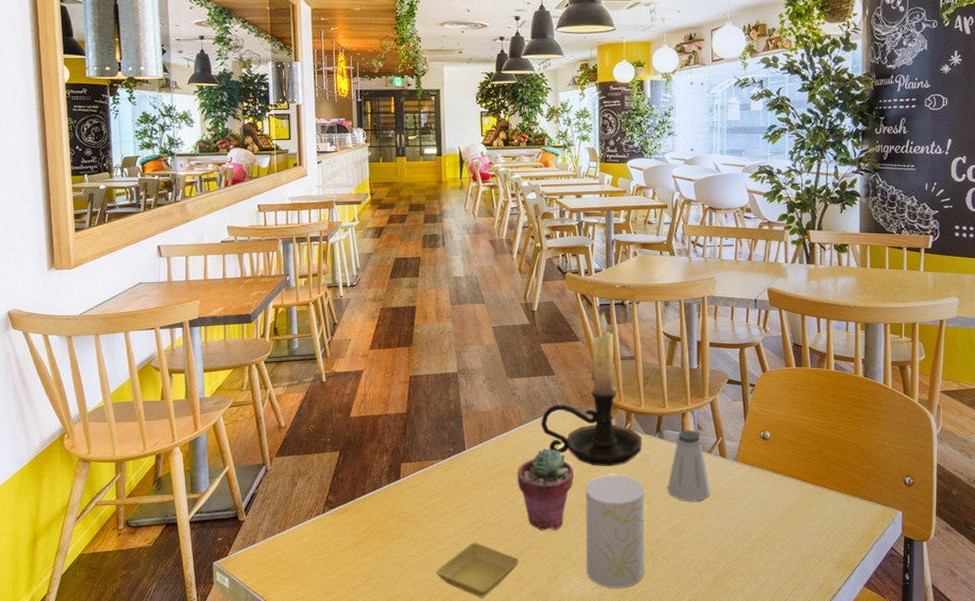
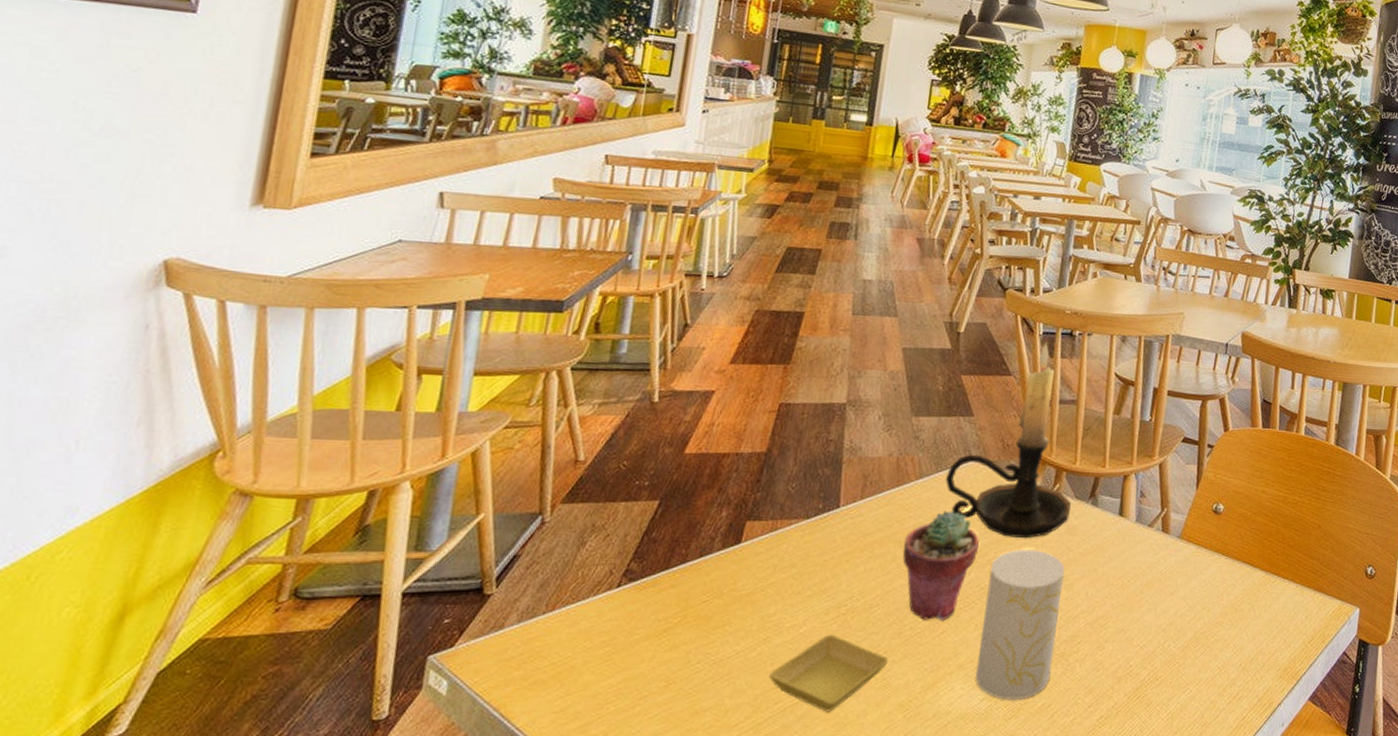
saltshaker: present [667,430,711,501] -> none [1093,496,1146,588]

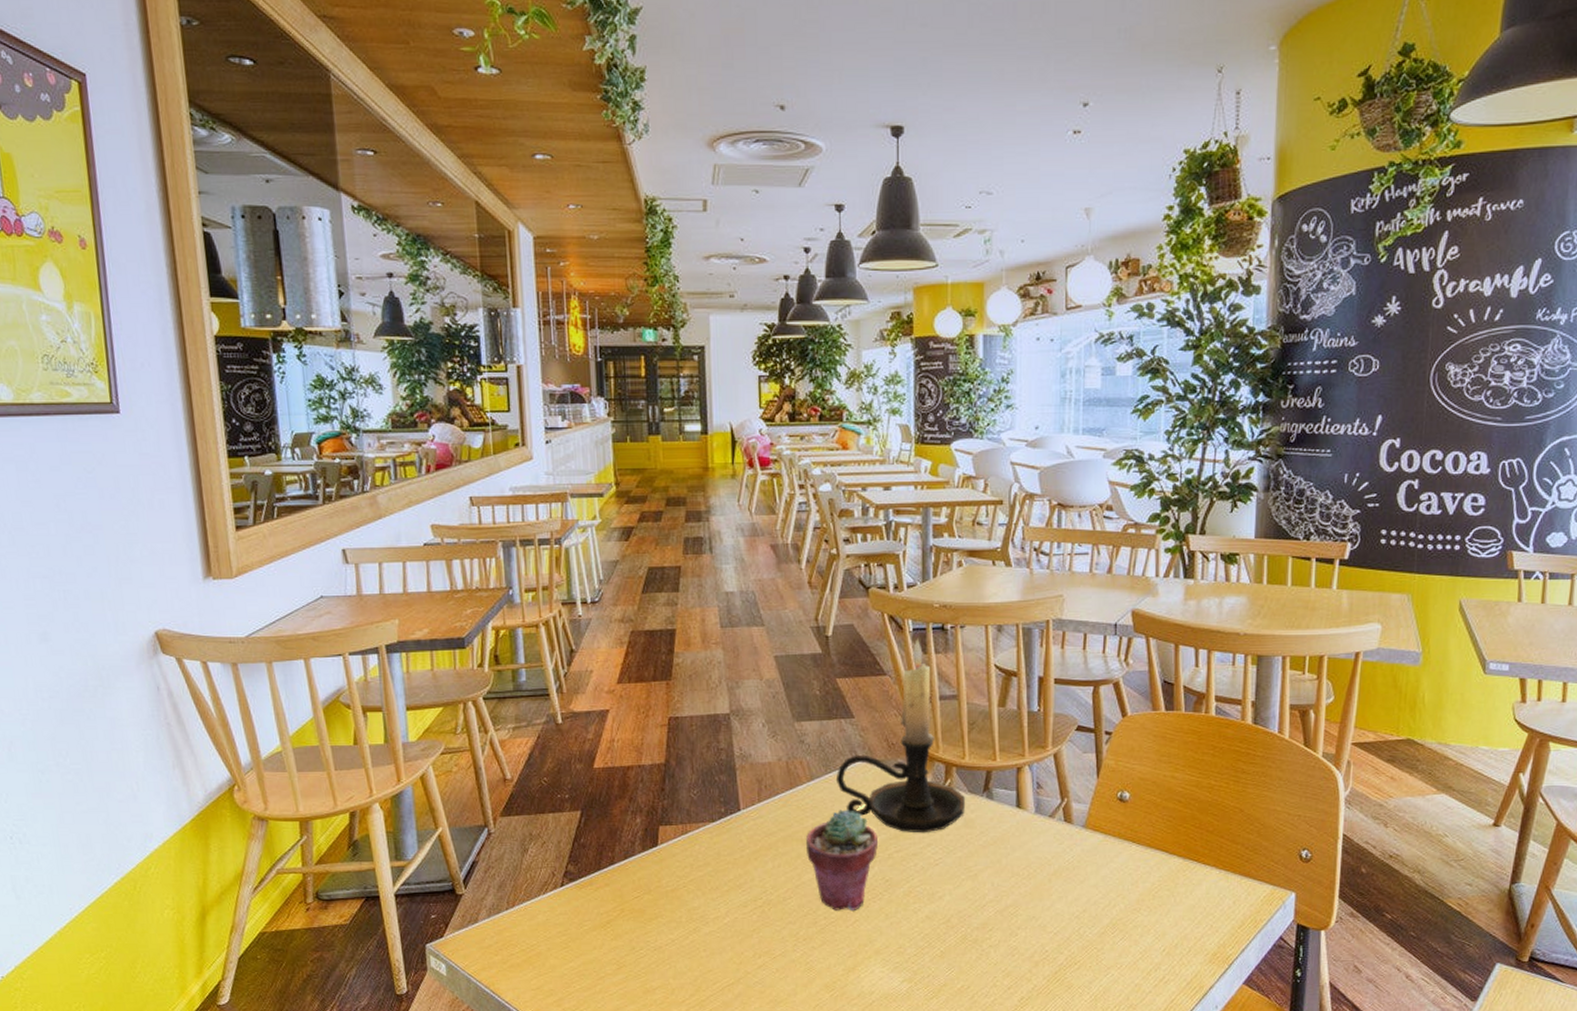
saucer: present [768,635,889,712] -> none [703,925,809,991]
cup: present [975,550,1065,701] -> none [892,844,967,983]

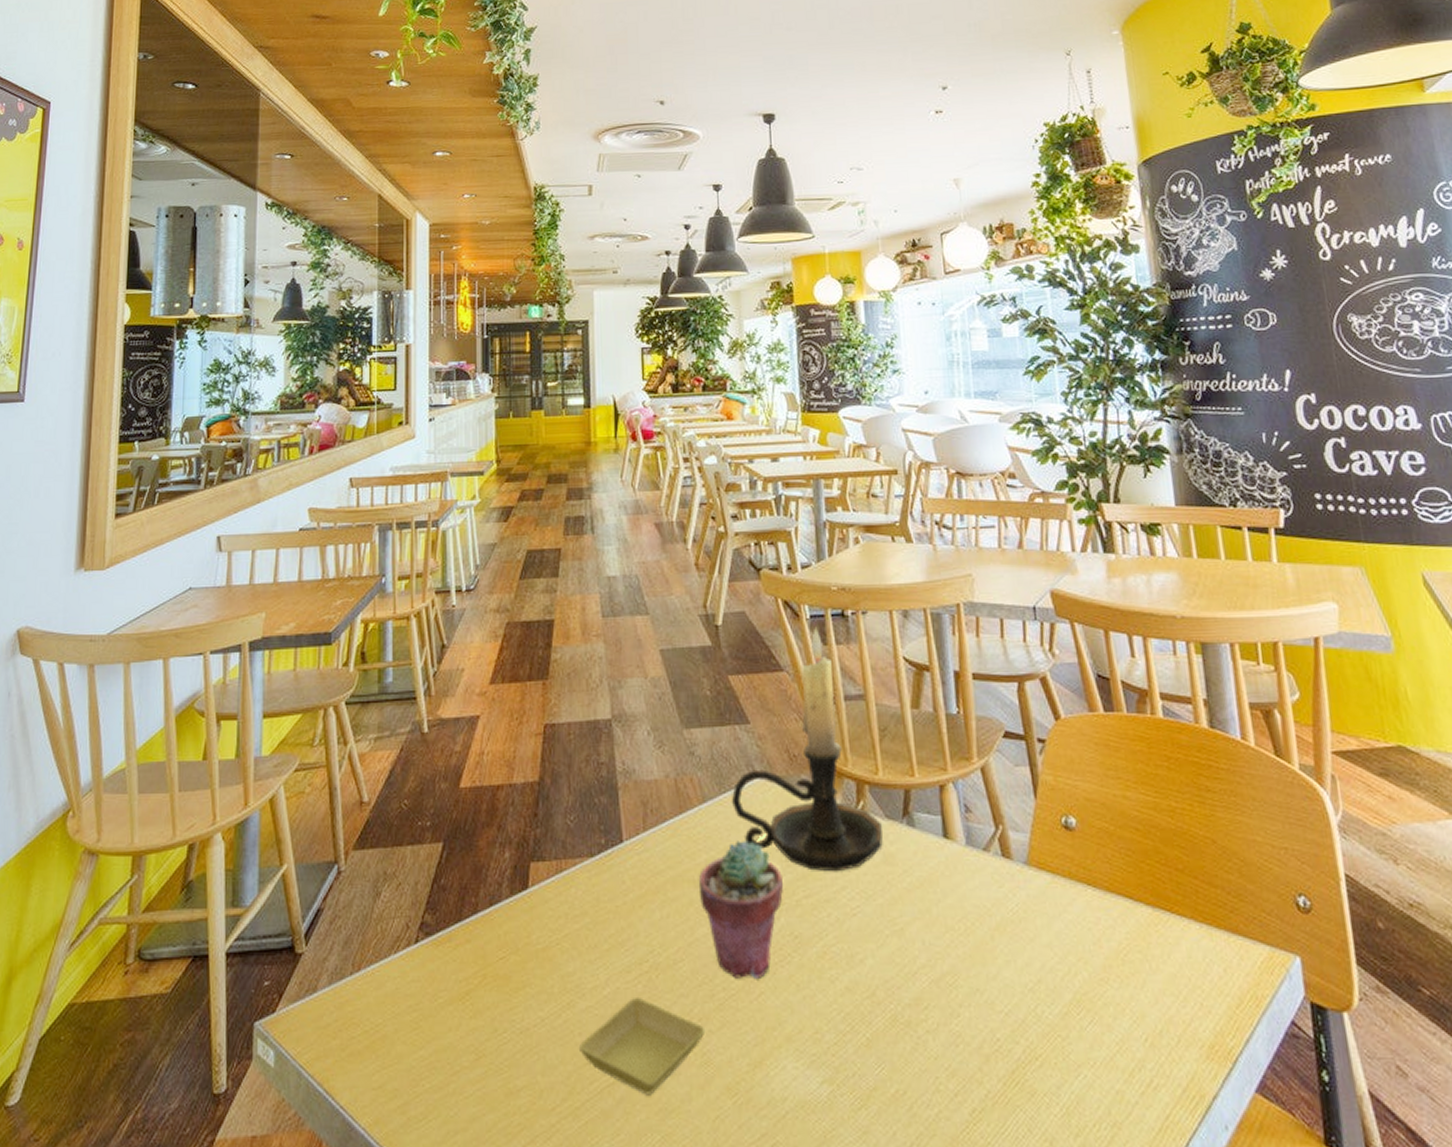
saucer: none [703,925,809,991] -> present [578,998,706,1095]

